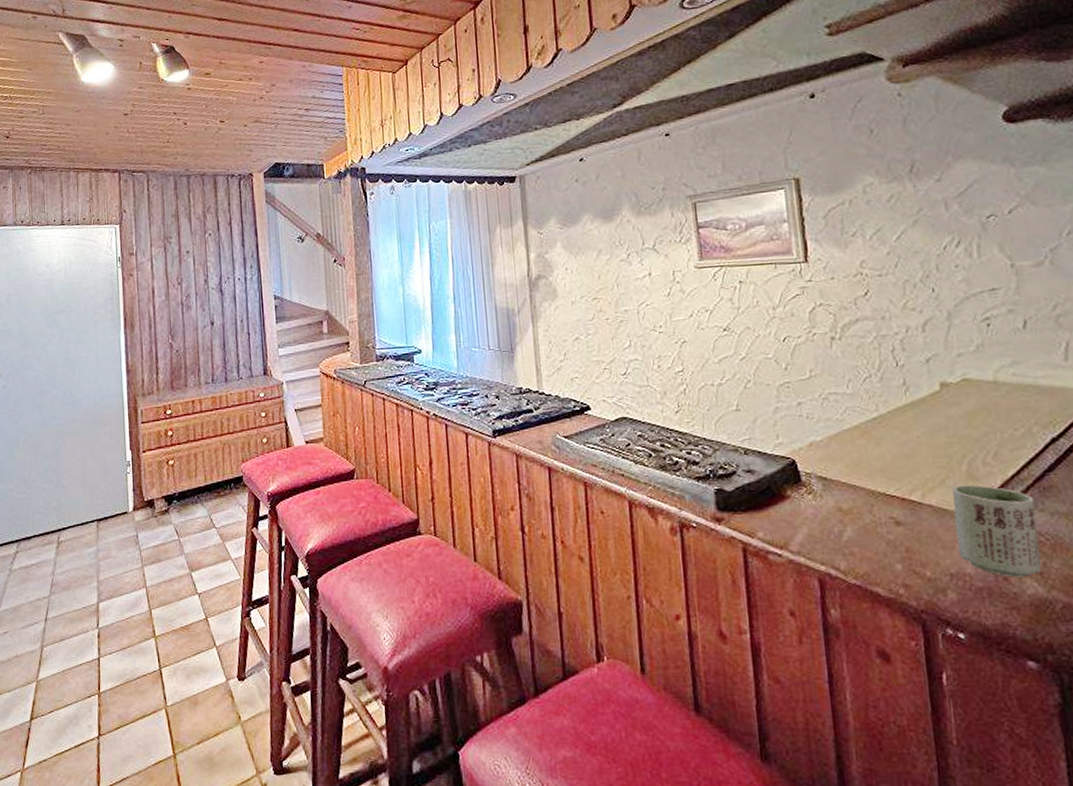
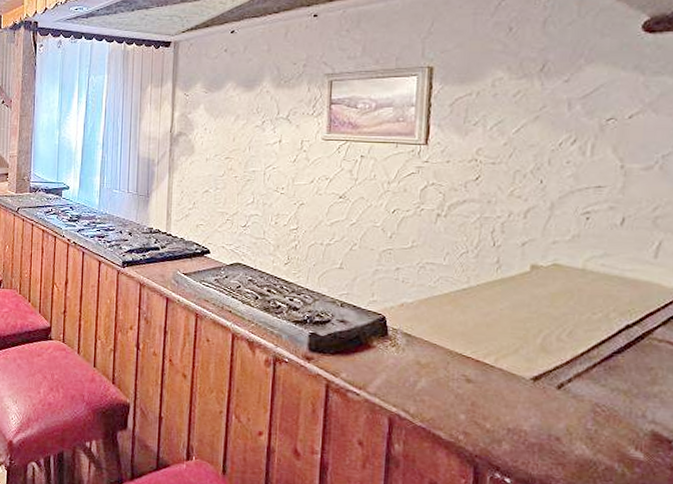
cup: present [952,485,1041,577] -> none [519,355,598,440]

